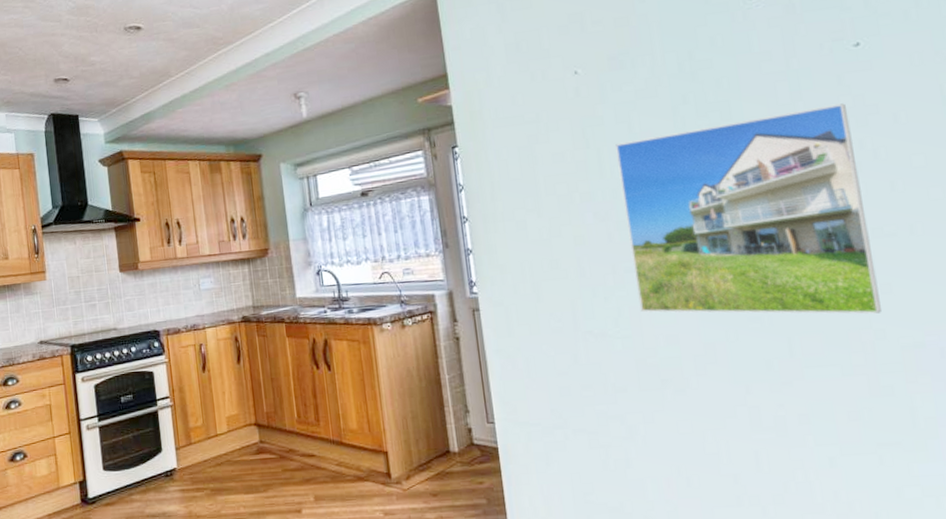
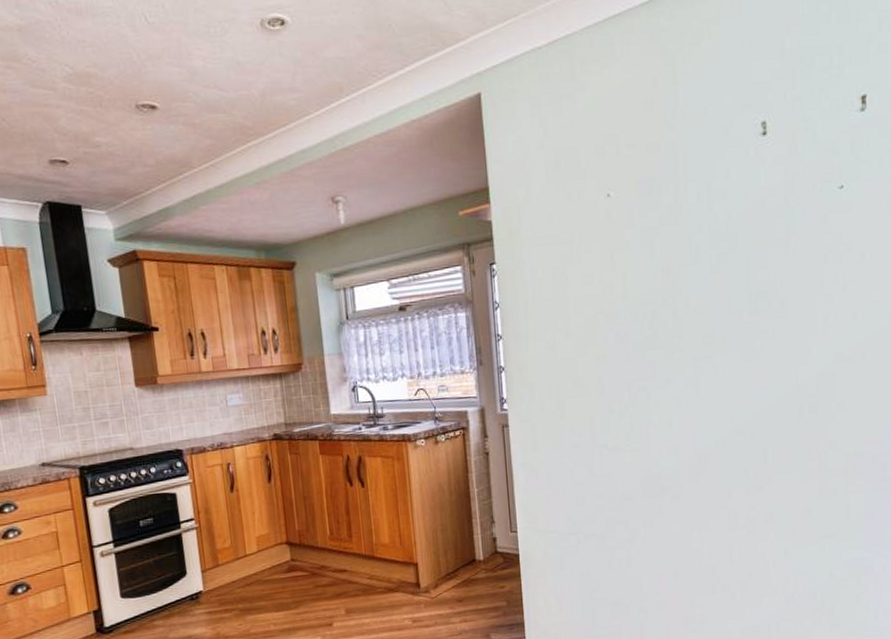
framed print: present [615,103,881,314] -> none [639,240,835,428]

